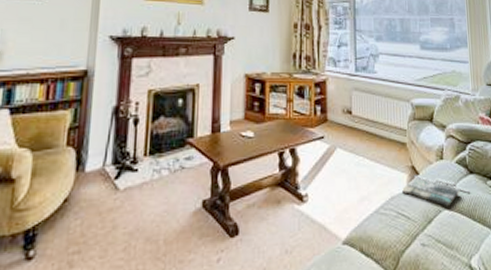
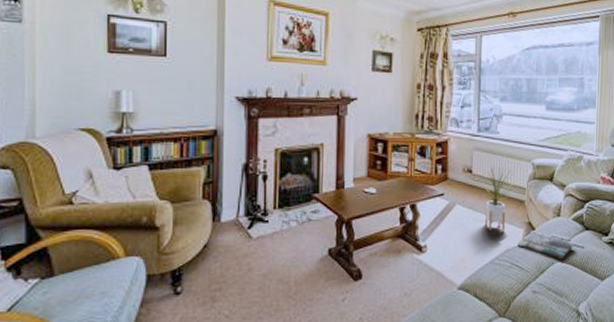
house plant: none [359,104,397,176] -> present [479,164,517,231]

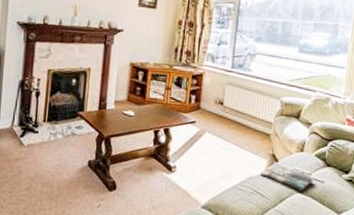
house plant: present [479,164,517,231] -> none [230,98,265,160]

